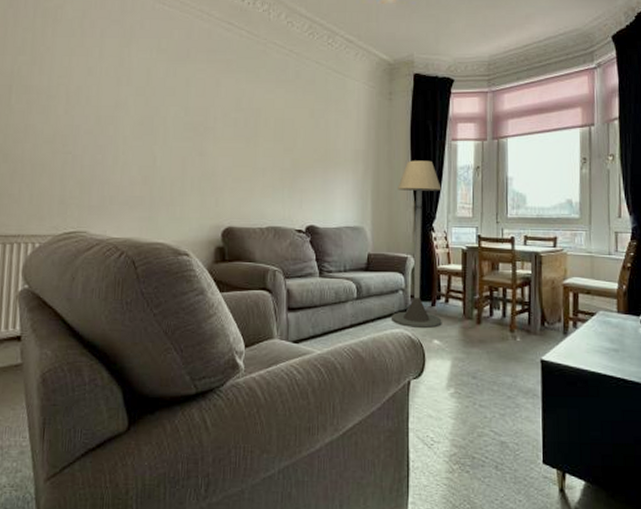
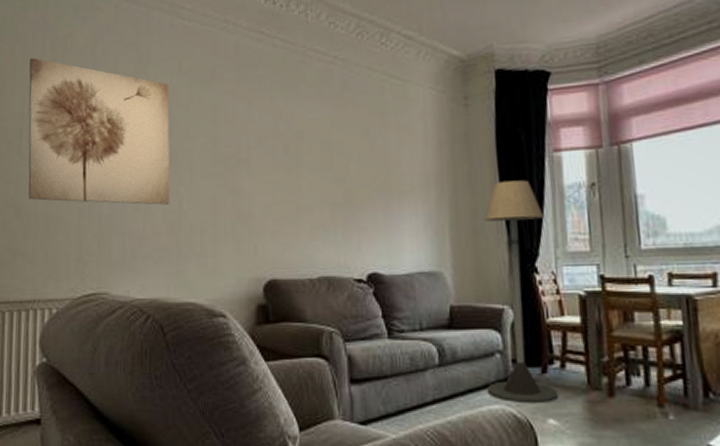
wall art: none [16,23,149,161] -> present [28,58,170,205]

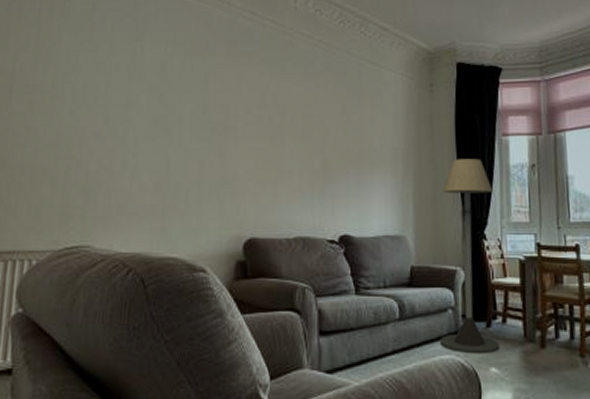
wall art: present [28,58,170,205] -> none [15,17,163,165]

